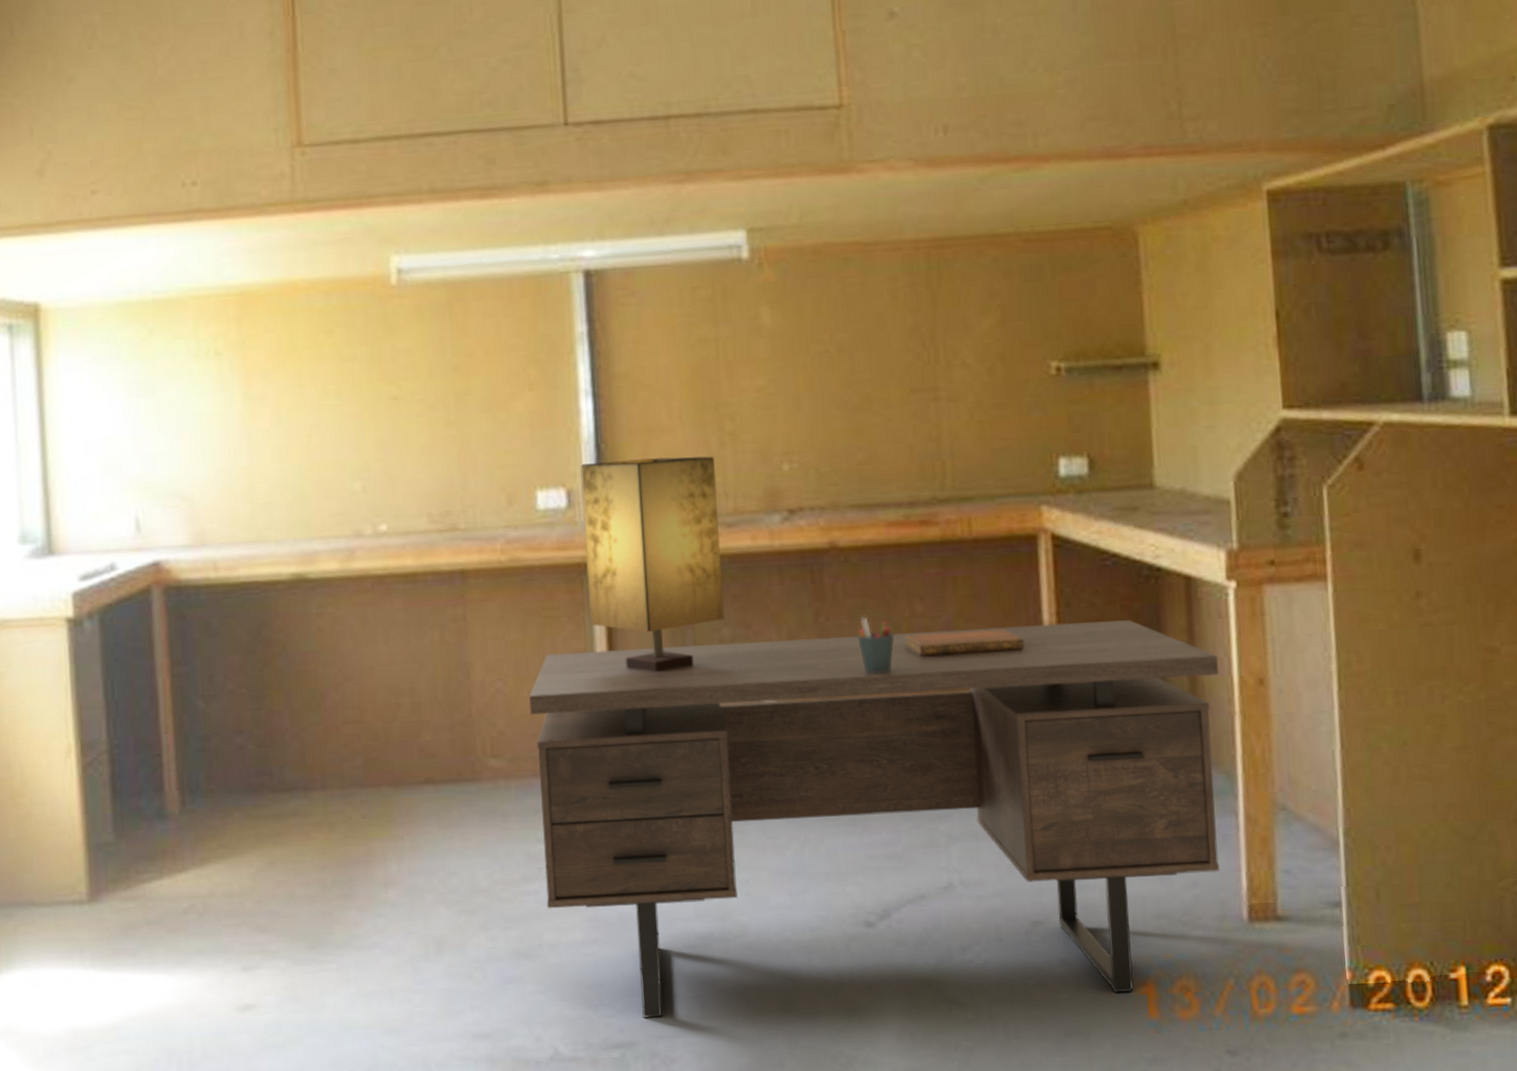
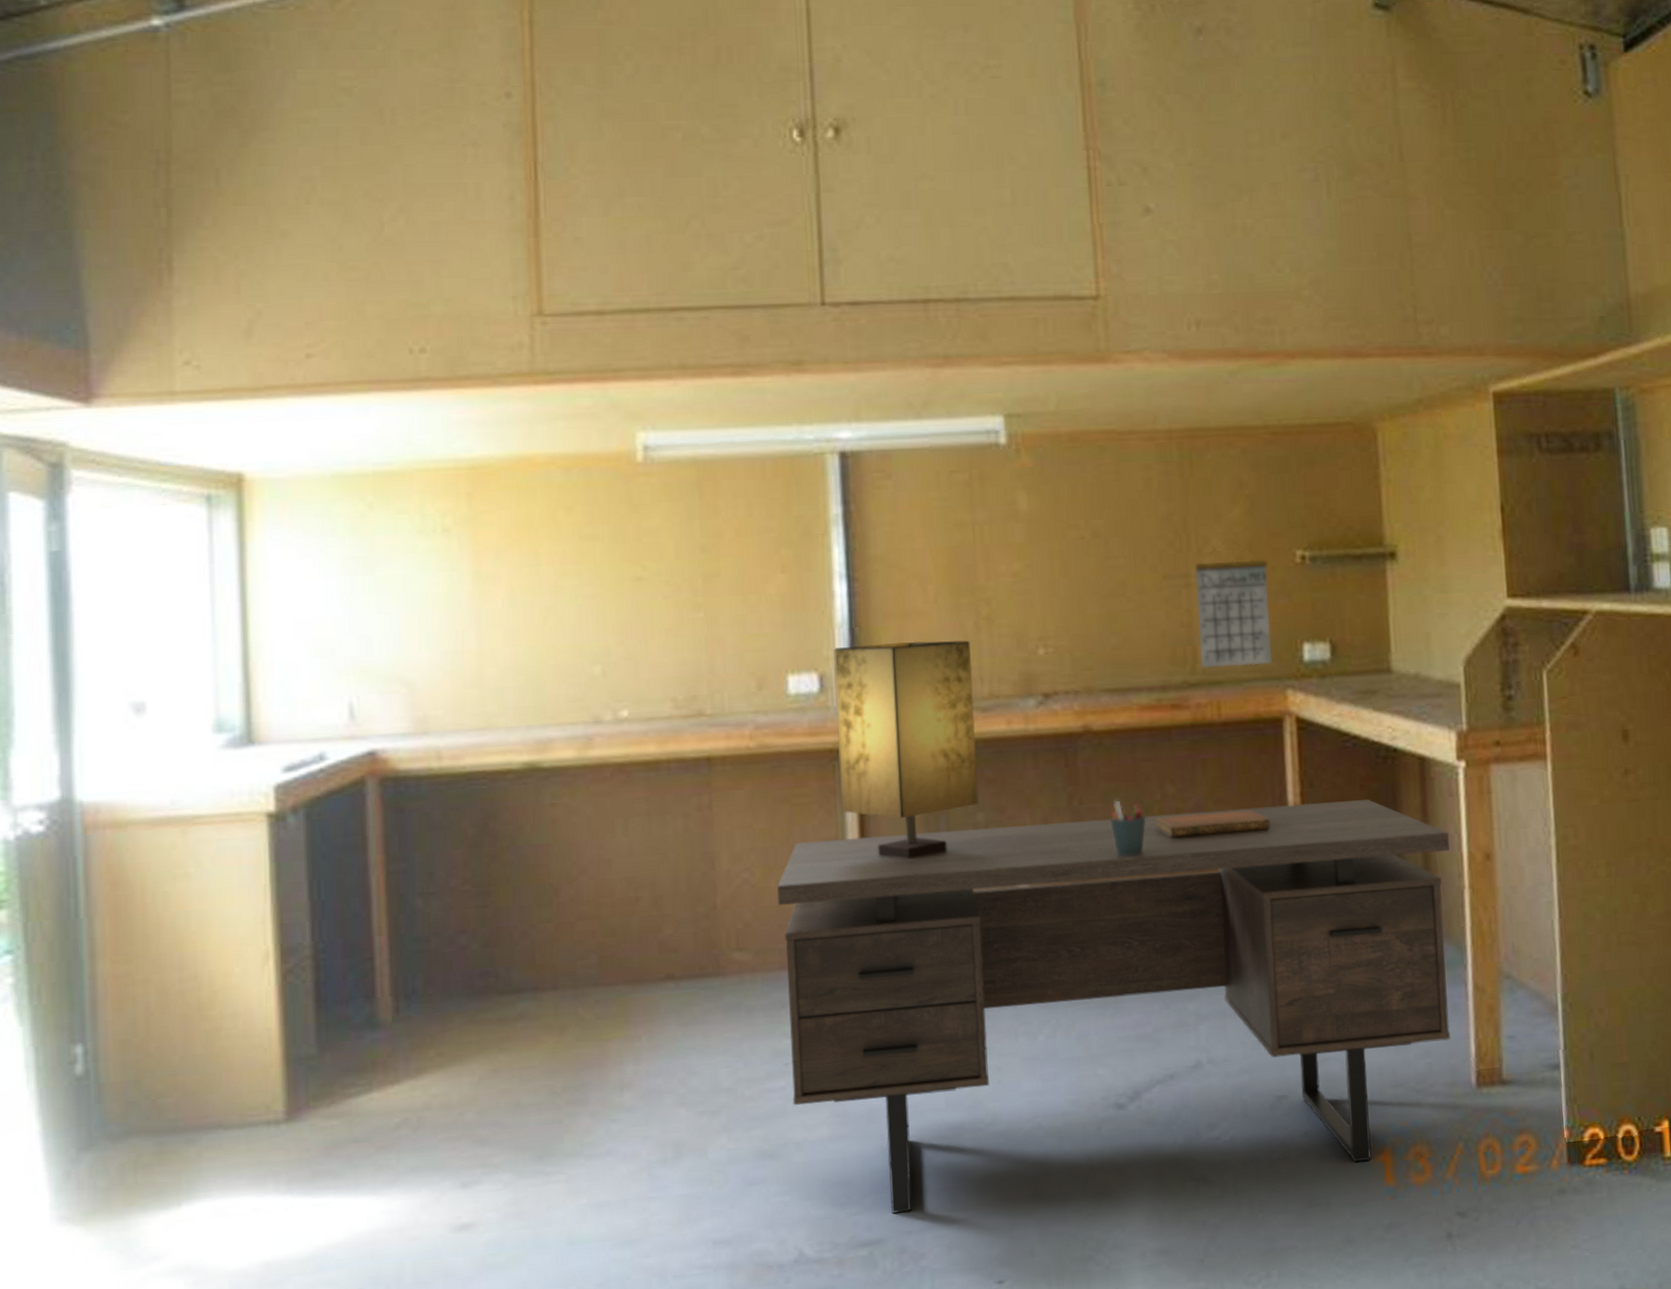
calendar: none [943,349,1025,484] -> present [1194,538,1272,669]

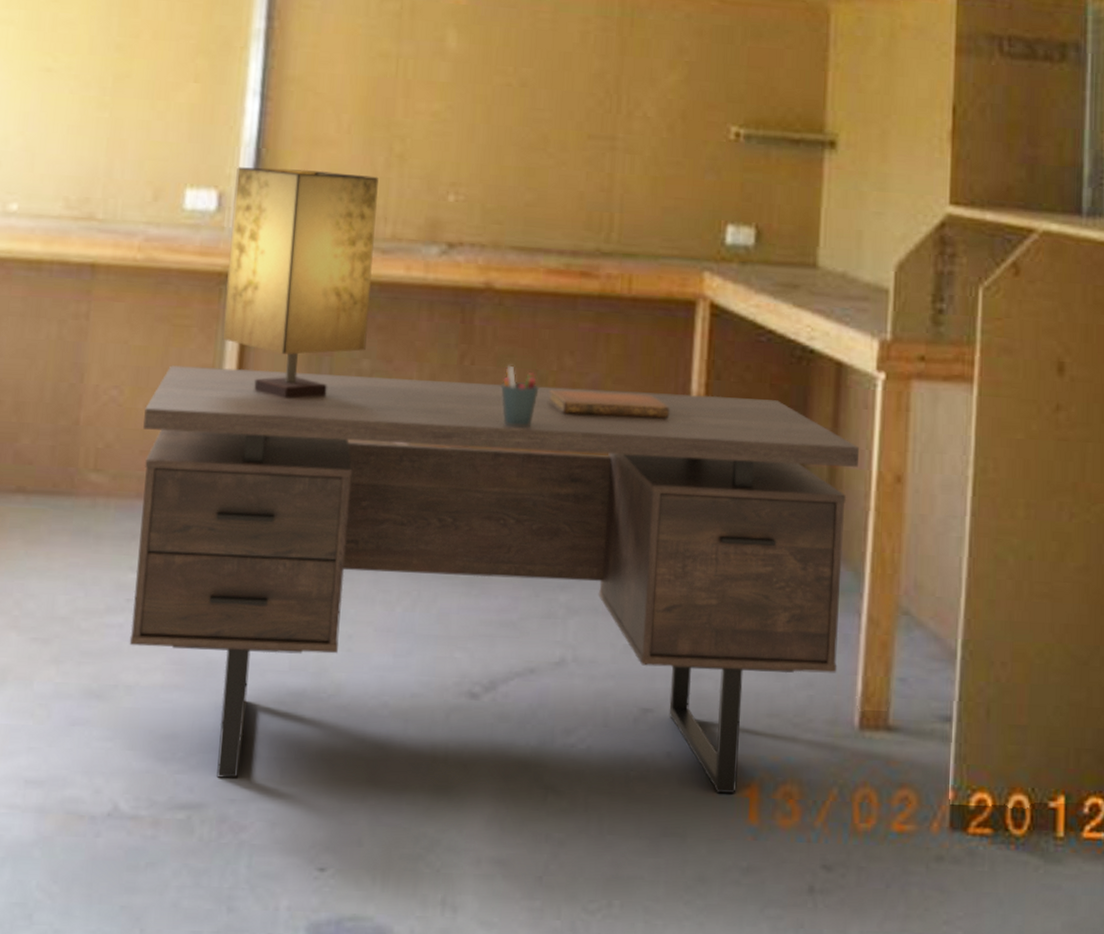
calendar: present [1194,538,1272,669] -> none [616,104,700,243]

